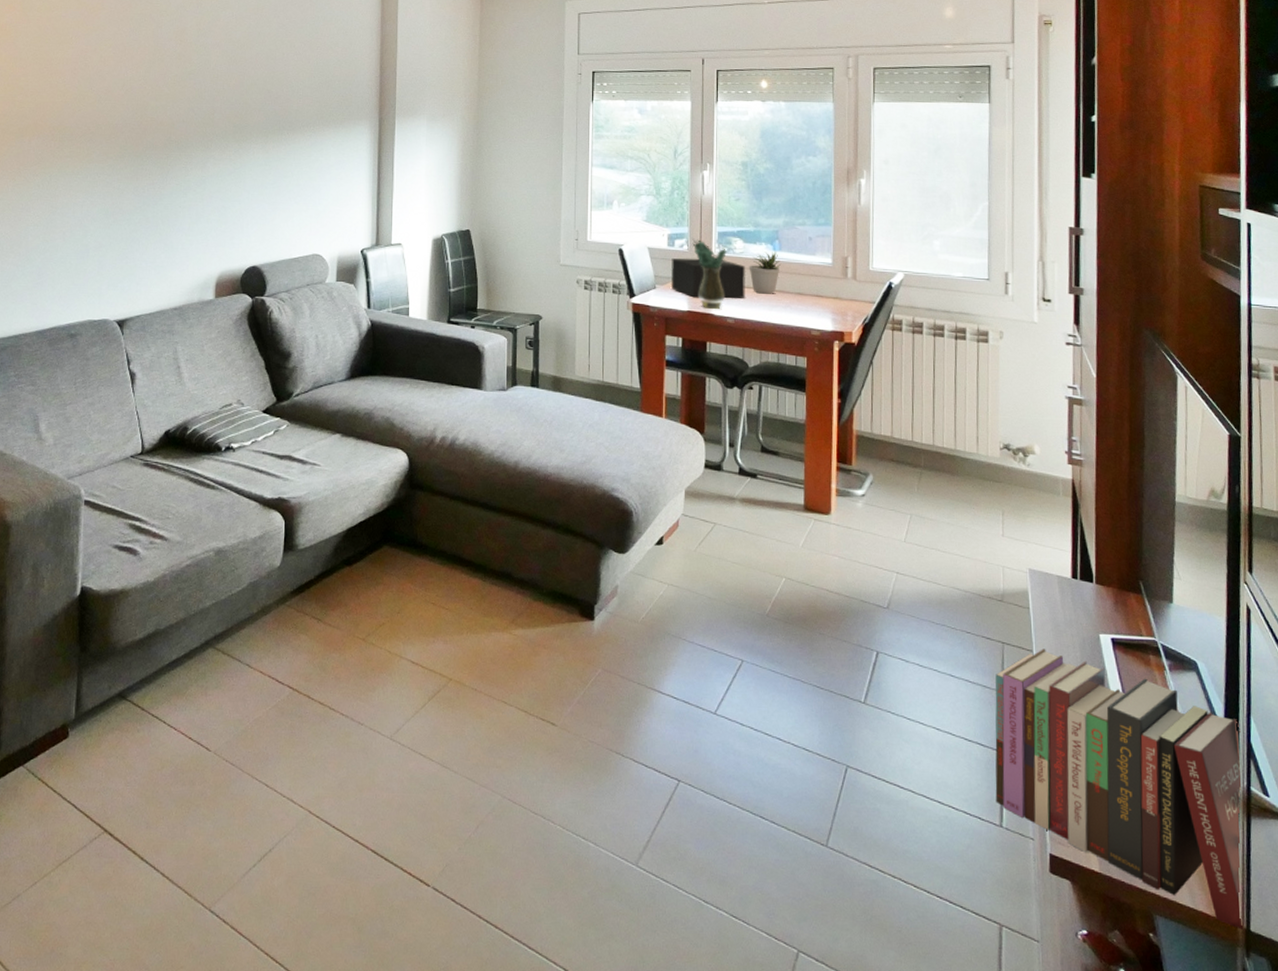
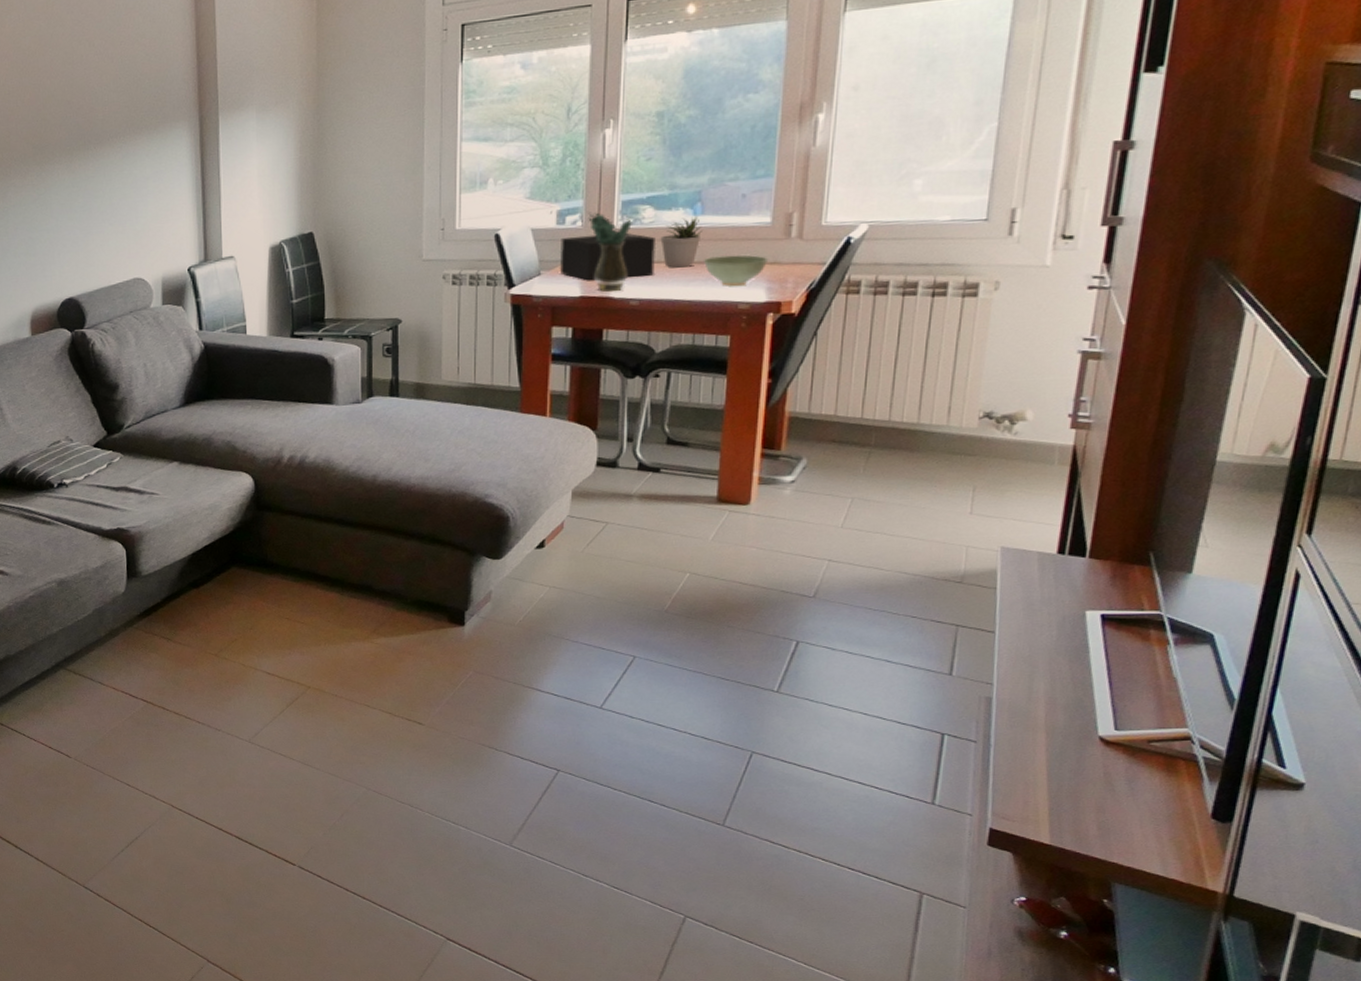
bowl: none [782,287,832,315] -> present [703,255,769,287]
books: present [995,649,1245,931] -> none [929,629,1260,897]

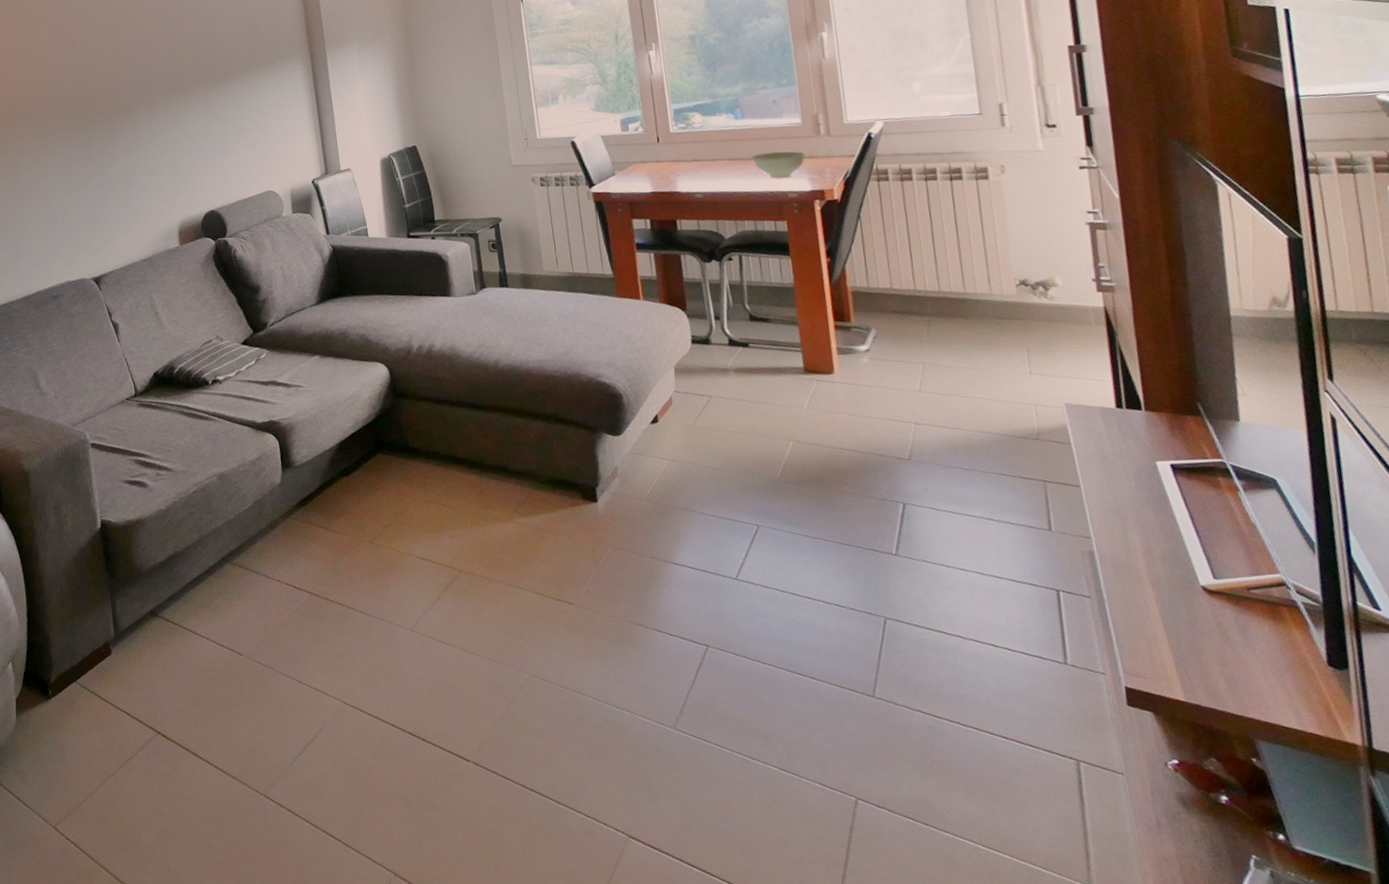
decorative box: present [559,227,657,281] -> none [627,132,712,179]
vase: present [588,211,632,293] -> none [646,119,690,188]
potted plant: present [660,216,702,268] -> none [711,120,745,165]

